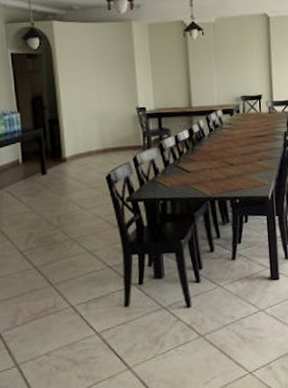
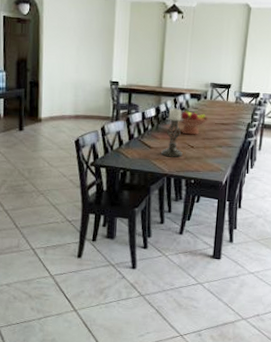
candle holder: none [200,127,223,179] -> present [161,108,184,158]
fruit bowl: none [213,126,244,153] -> present [178,109,209,135]

